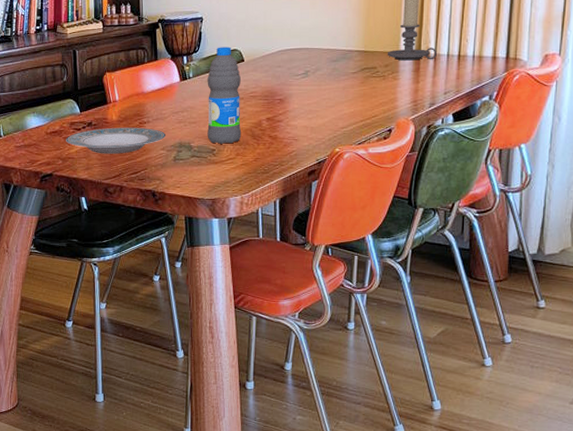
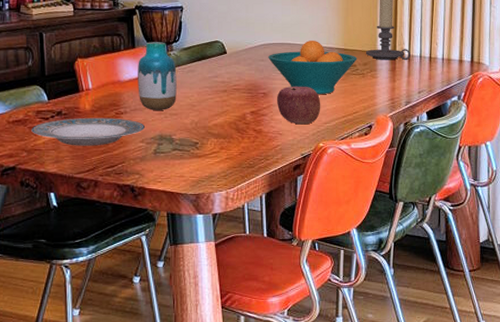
vase: none [159,53,196,120] -> present [138,42,177,111]
water bottle: present [207,47,242,144] -> none [188,37,226,137]
fruit bowl: none [285,43,378,99] -> present [268,40,357,95]
apple: none [293,91,338,130] -> present [277,86,321,125]

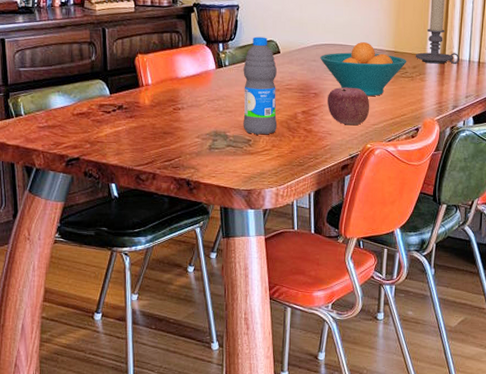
plate: present [31,117,145,146] -> none [94,112,200,140]
vase: present [138,42,177,111] -> none [194,39,232,108]
water bottle: none [188,37,226,137] -> present [243,36,277,135]

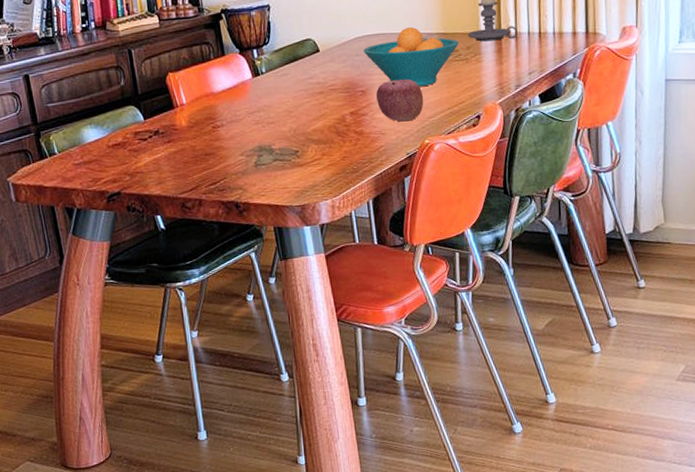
water bottle: present [243,36,277,135] -> none [281,36,325,144]

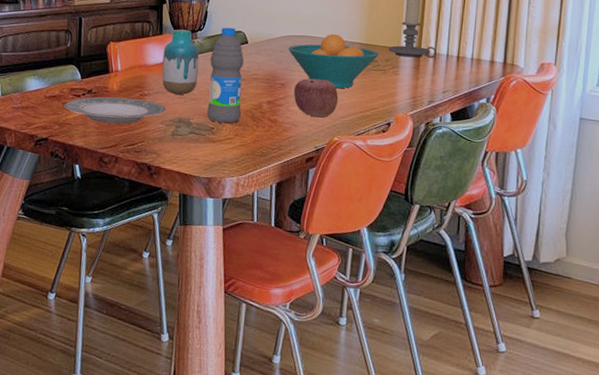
plate: none [131,132,243,166] -> present [64,97,165,124]
vase: none [229,46,272,121] -> present [162,29,199,95]
water bottle: none [281,36,325,144] -> present [207,27,244,124]

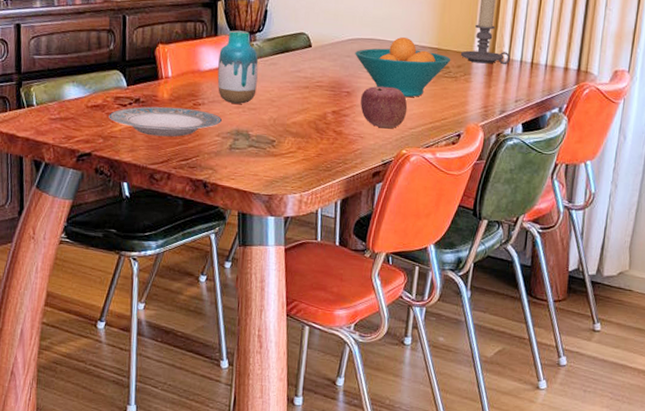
water bottle: present [207,27,244,124] -> none [267,28,307,136]

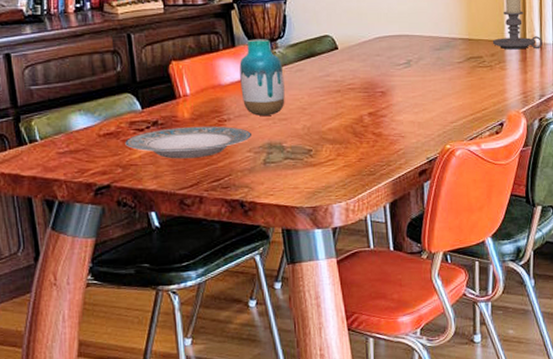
fruit bowl: present [355,36,451,98] -> none [384,30,484,91]
apple: present [360,86,408,129] -> none [397,82,446,125]

